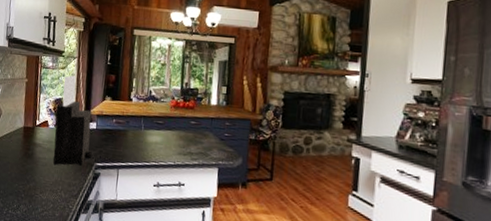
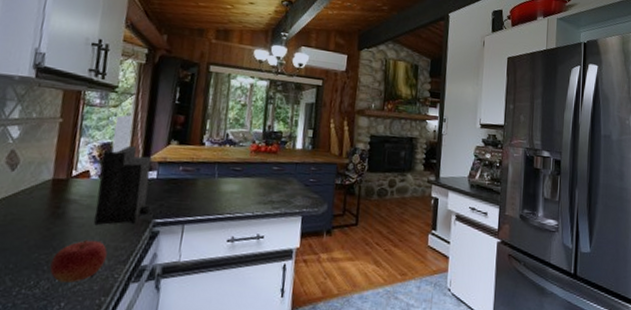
fruit: none [26,176,63,209] -> present [50,239,107,283]

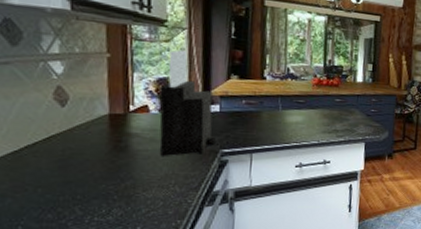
fruit: present [50,239,107,283] -> none [120,170,178,209]

